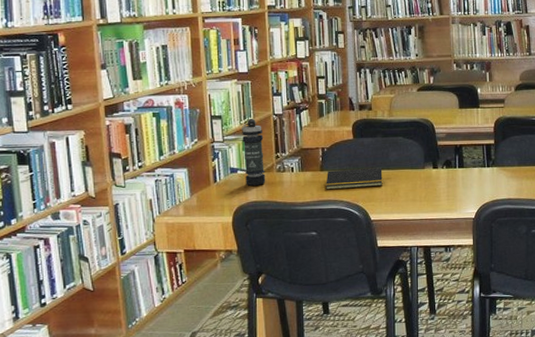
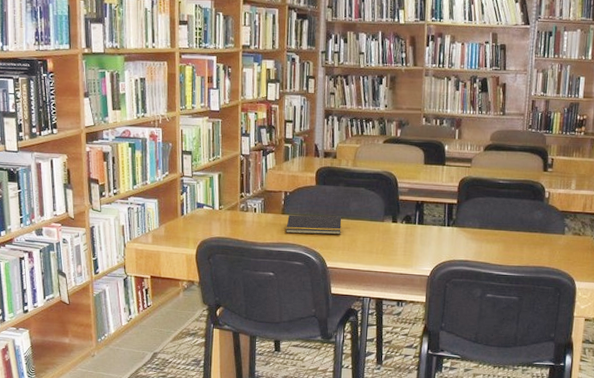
smoke grenade: present [241,118,266,186] -> none [209,156,230,222]

